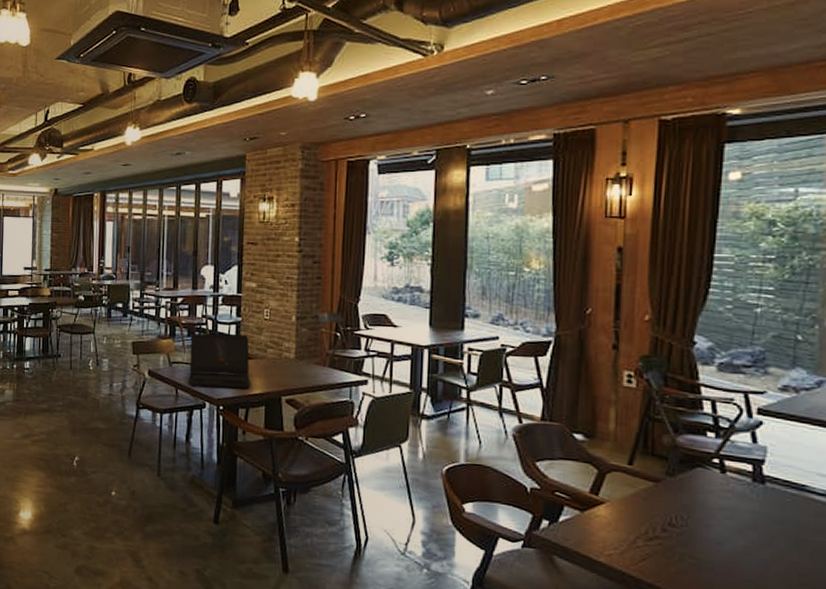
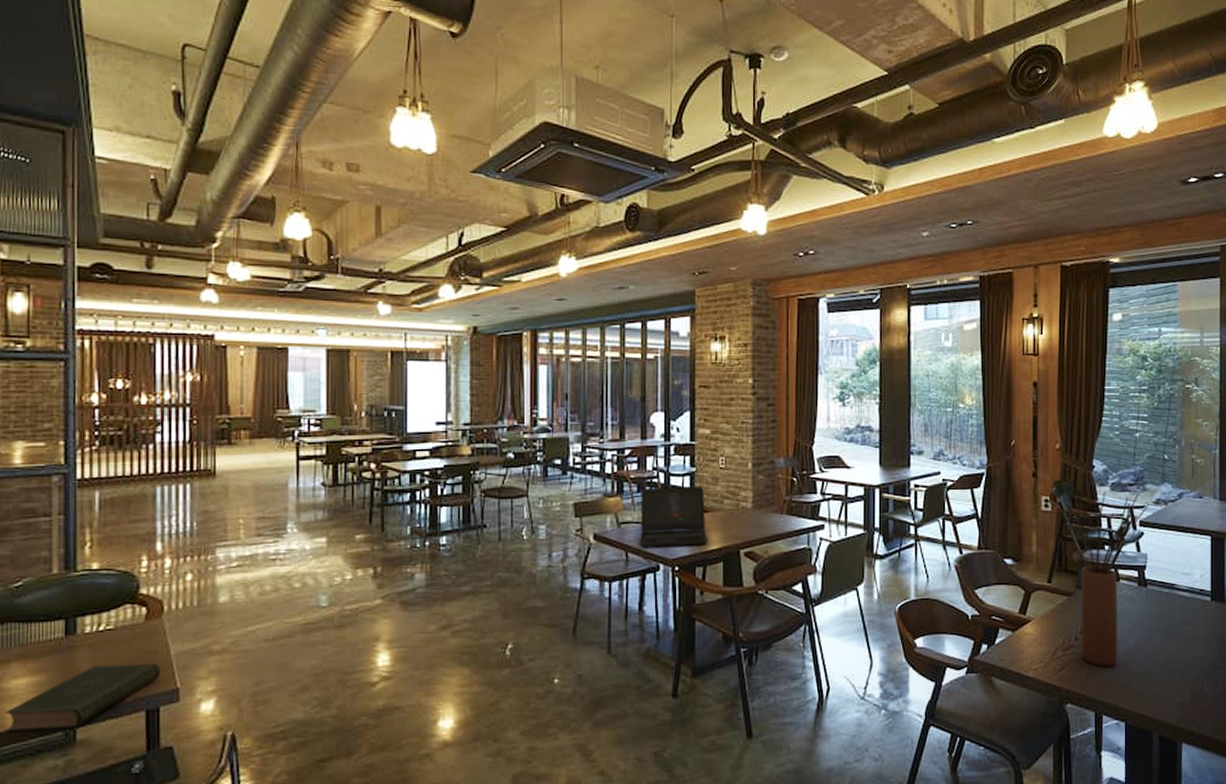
vase: none [666,359,772,568] -> present [1074,482,1149,668]

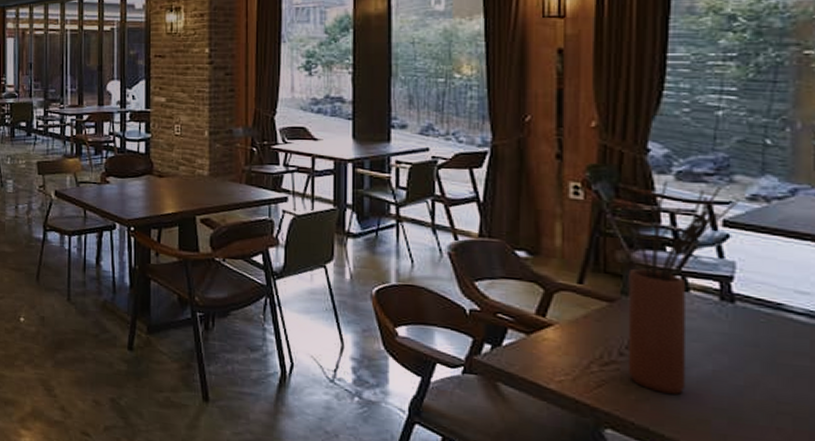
laptop computer: present [639,487,708,548] -> none [96,151,163,209]

